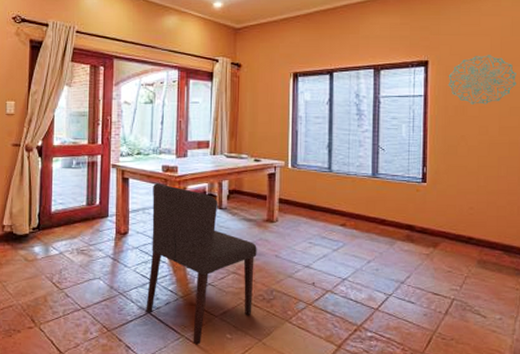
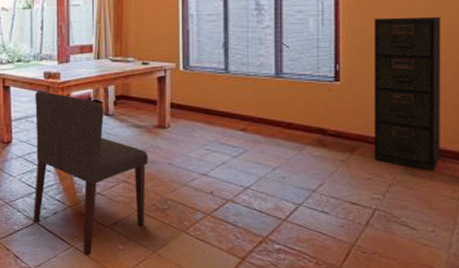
filing cabinet: none [453,127,510,265] -> present [373,16,441,171]

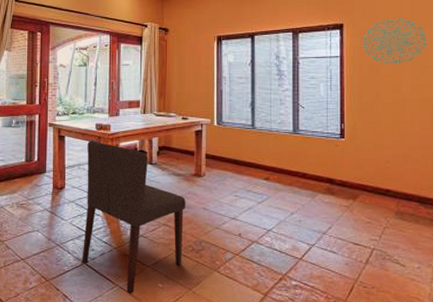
filing cabinet: present [373,16,441,171] -> none [371,85,423,216]

